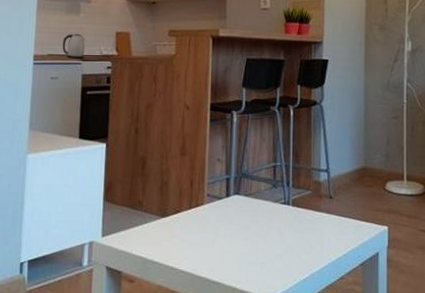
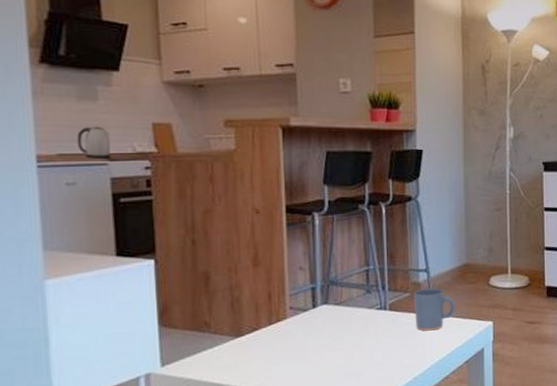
mug: none [314,188,353,230] -> present [413,288,456,331]

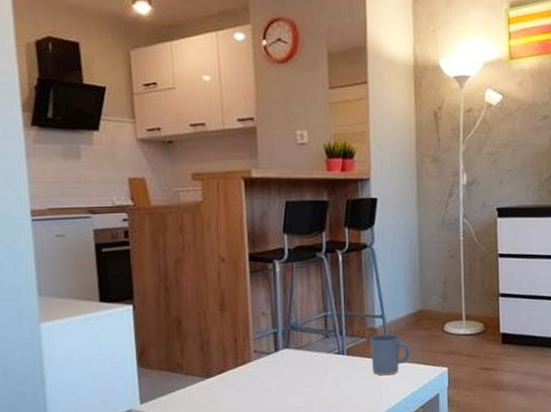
kettle: present [77,126,111,159] -> none [64,182,93,212]

